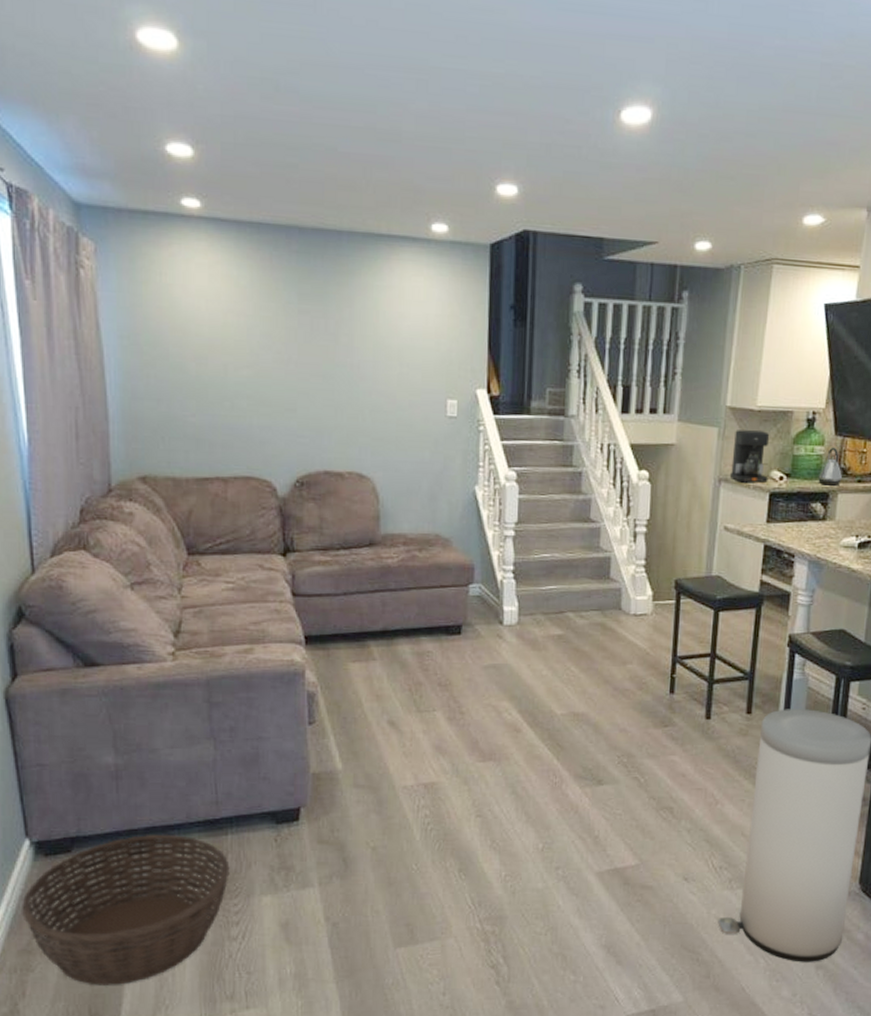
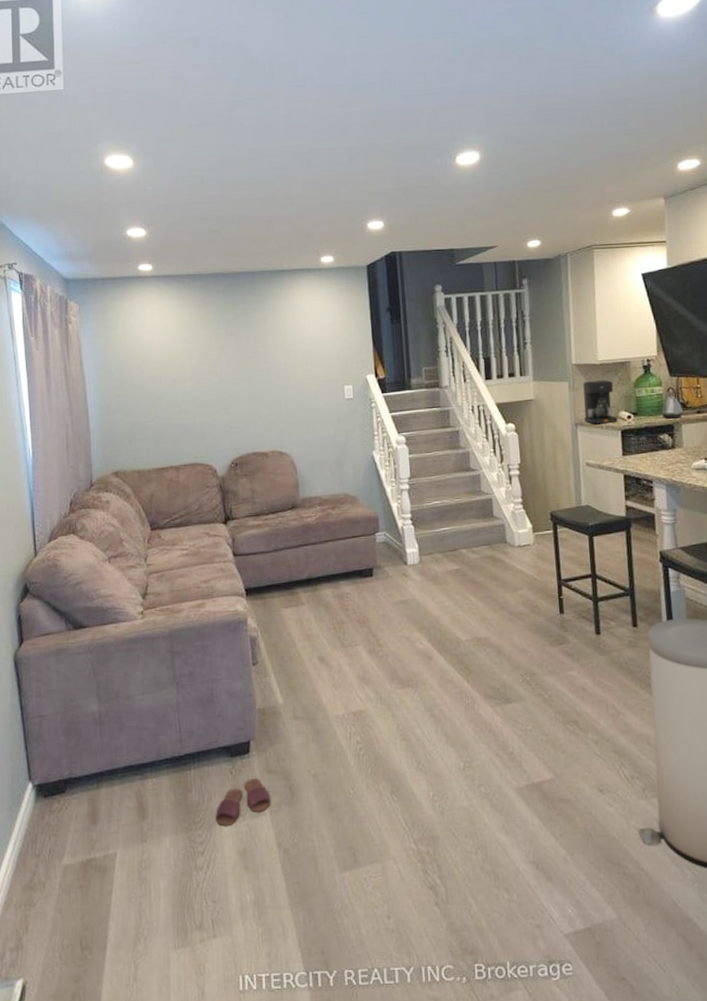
basket: present [20,835,230,985] -> none [25,772,194,918]
slippers: none [255,848,321,897] -> present [216,778,271,827]

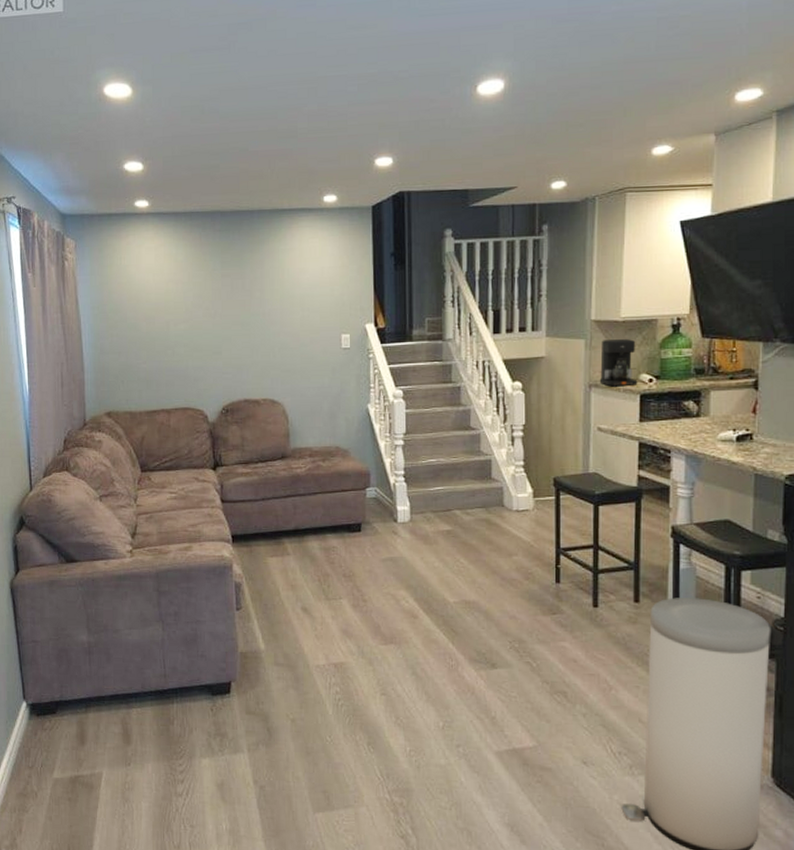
slippers: present [216,778,271,827] -> none [196,717,249,760]
kettle: present [660,386,684,419] -> none [687,348,714,384]

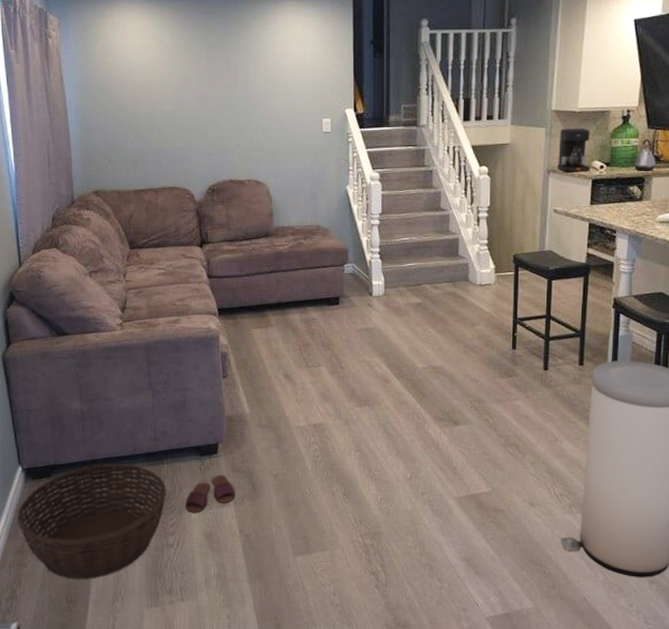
basket: none [19,701,176,829] -> present [16,464,167,579]
slippers: none [196,717,249,760] -> present [185,475,235,513]
kettle: none [687,348,714,384] -> present [633,138,656,171]

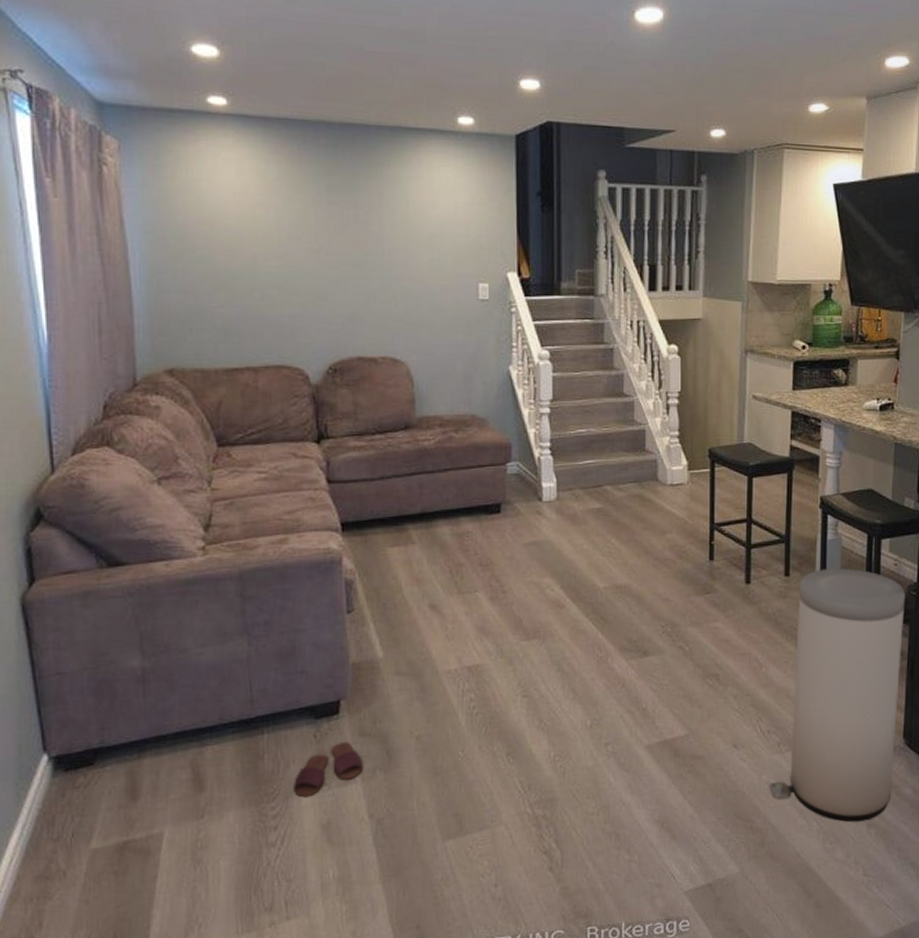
basket: present [16,464,167,579] -> none [37,738,267,908]
coffee maker: present [557,129,591,173] -> none [755,303,792,353]
kettle: present [633,138,656,171] -> none [837,316,861,353]

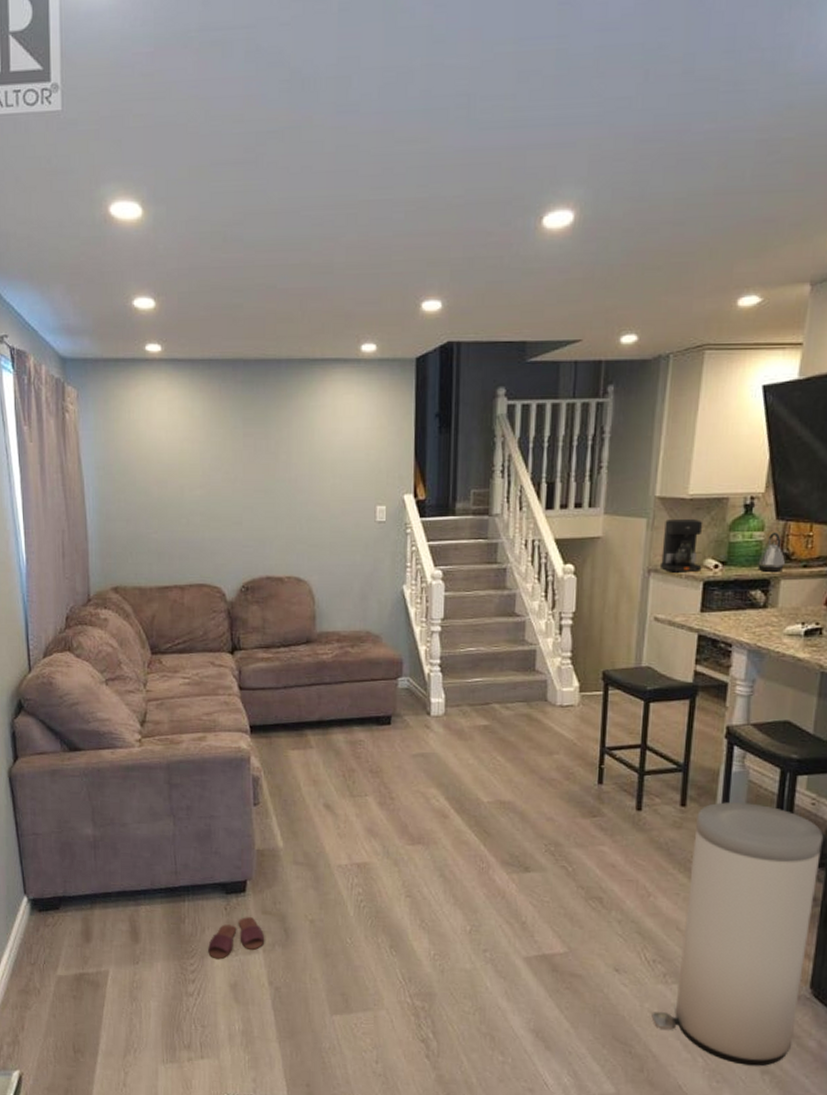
coffee maker: none [755,303,792,353] -> present [659,519,703,573]
kettle: none [837,316,861,353] -> present [756,532,786,572]

